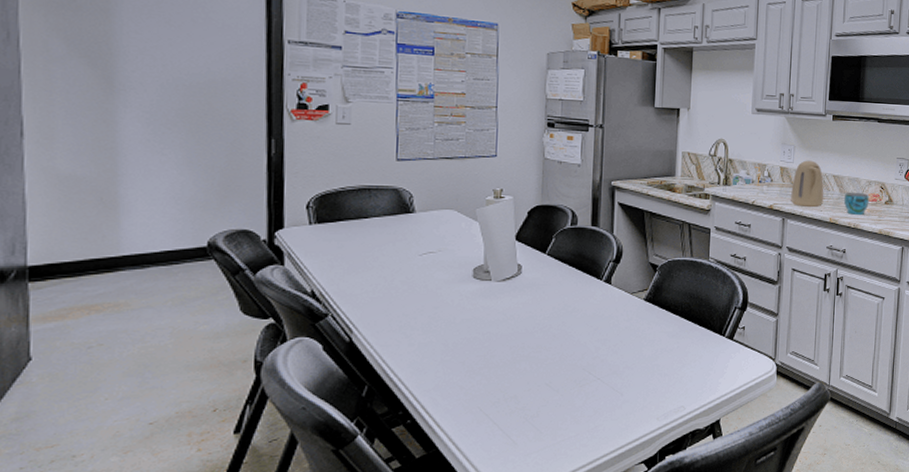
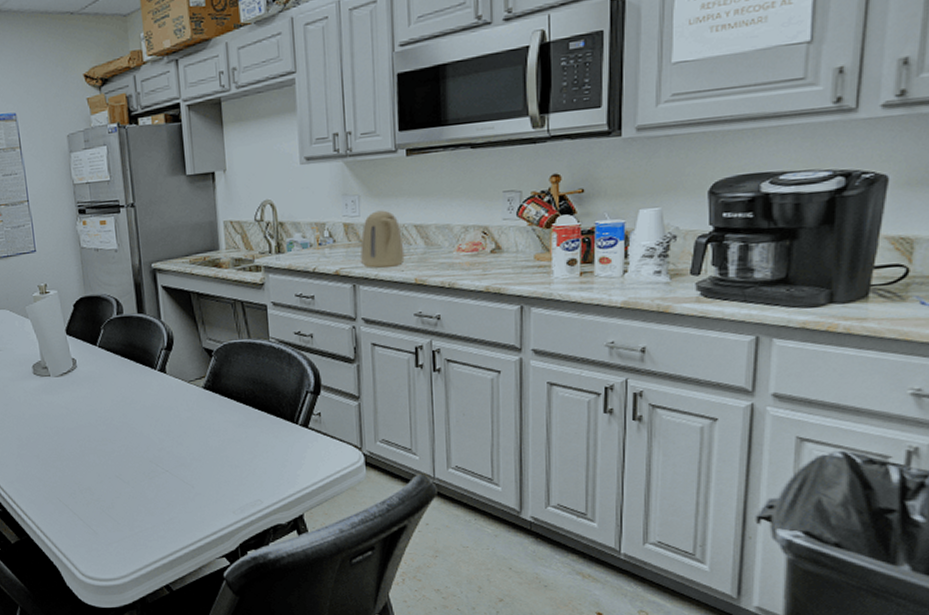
cup: present [843,192,870,216] -> none [431,242,468,272]

